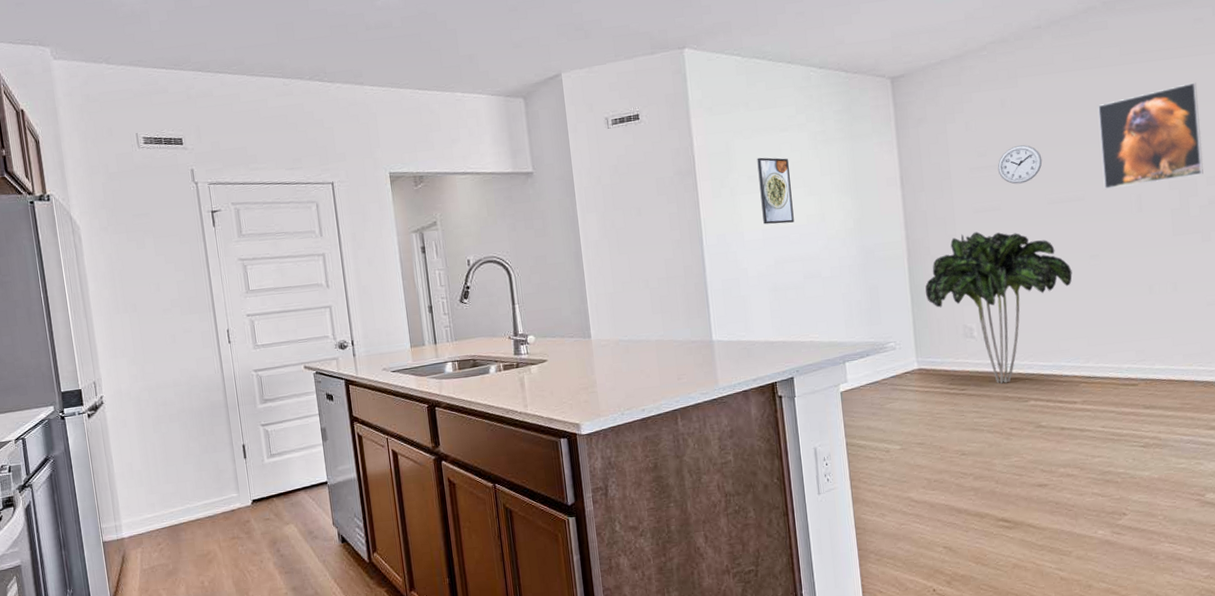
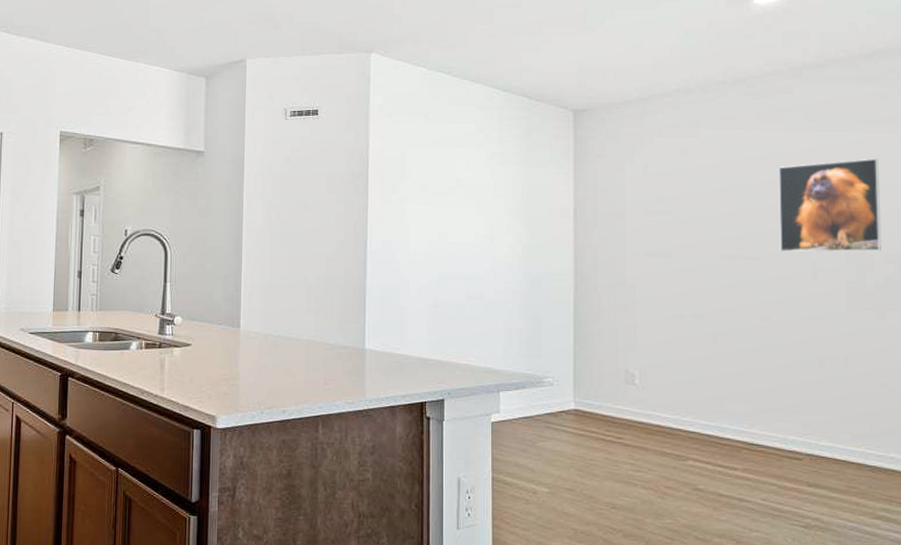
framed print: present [757,157,794,225] -> none [431,170,462,239]
indoor plant: present [925,231,1073,384] -> none [589,276,742,438]
wall clock: present [997,145,1043,185] -> none [673,195,719,234]

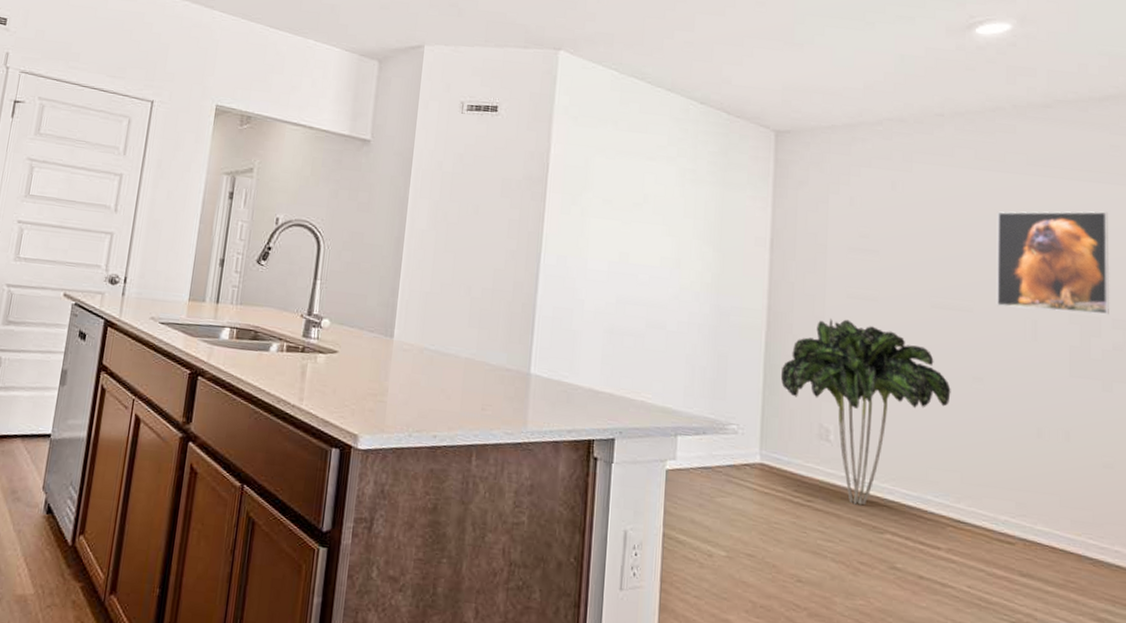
indoor plant: none [589,276,742,438] -> present [780,319,951,506]

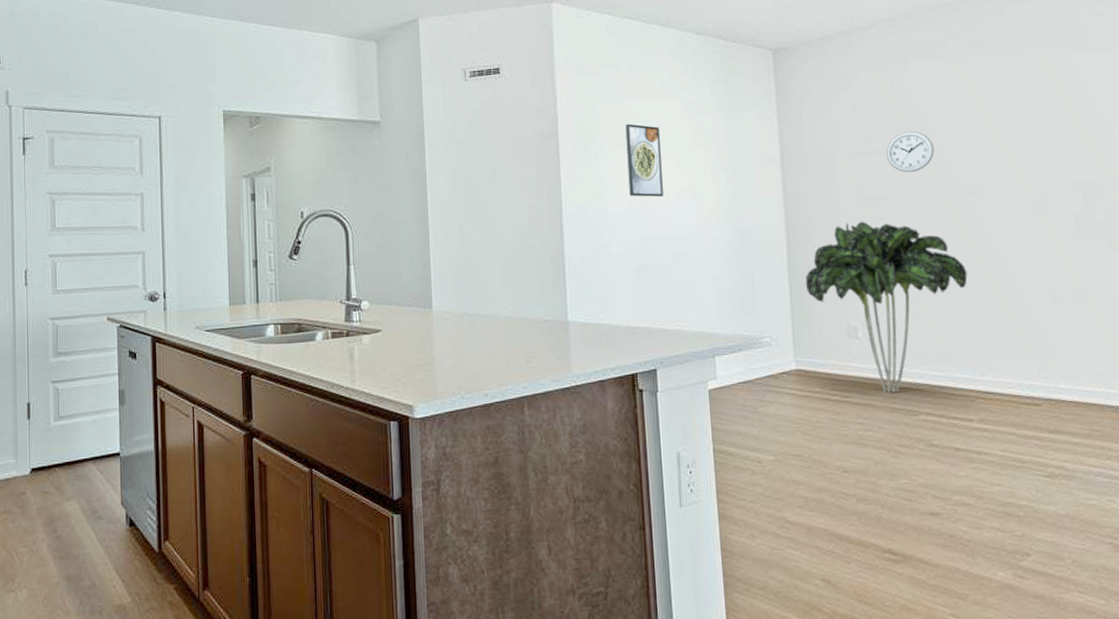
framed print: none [611,182,650,261] -> present [625,123,663,197]
wall clock: none [879,235,930,278] -> present [886,131,935,173]
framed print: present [996,211,1110,315] -> none [994,78,1109,186]

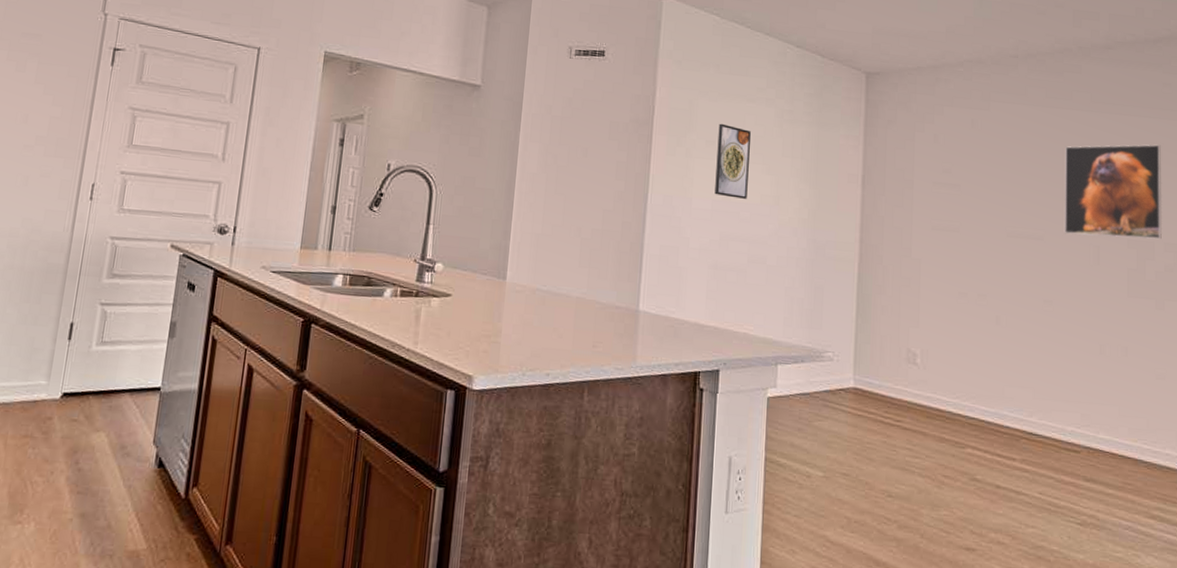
indoor plant: present [805,221,968,393] -> none [872,250,1024,423]
wall clock: present [886,131,935,173] -> none [961,169,1006,210]
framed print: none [994,78,1109,186] -> present [1064,144,1163,240]

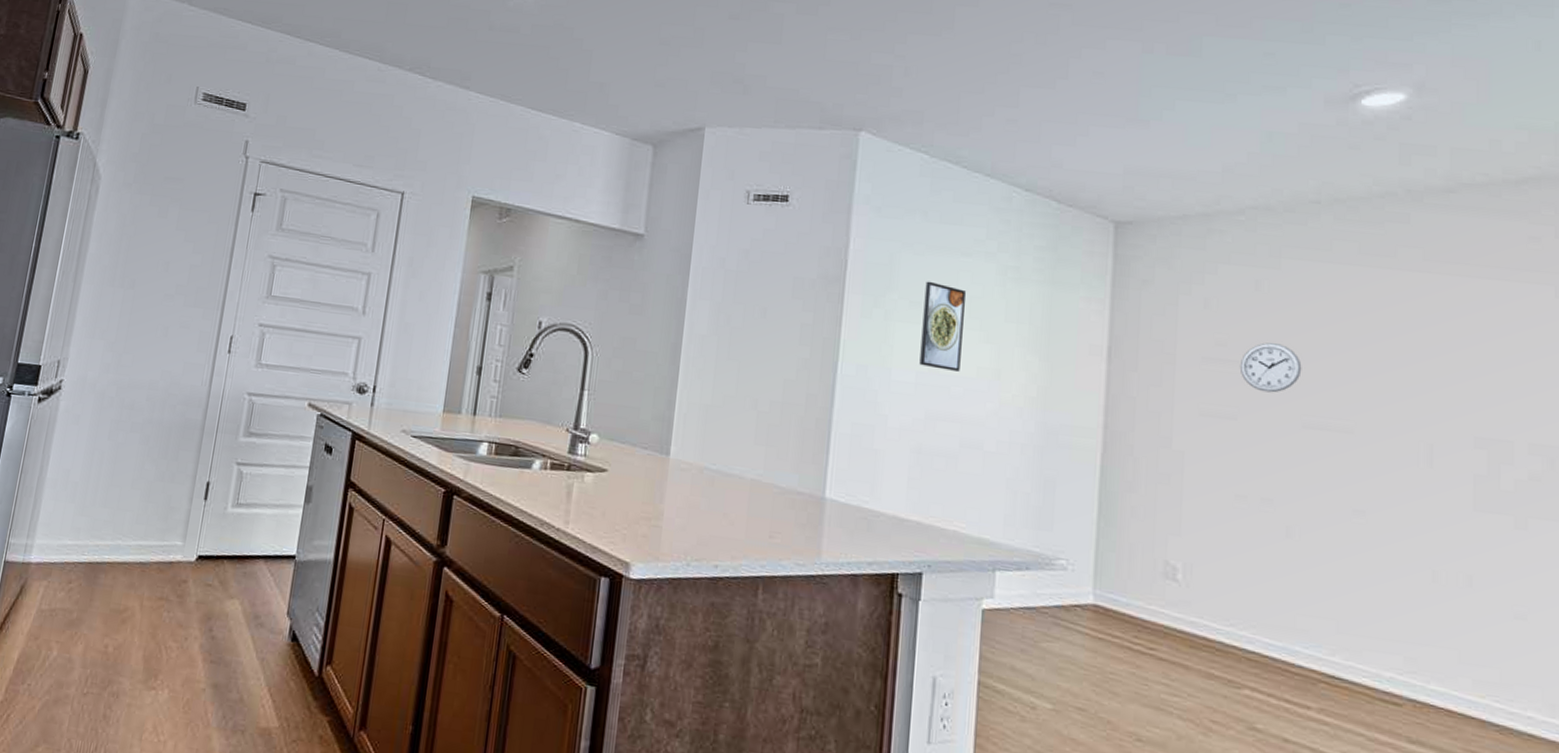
wall clock: none [961,169,1006,210] -> present [1239,342,1302,393]
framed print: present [1064,144,1163,240] -> none [1382,315,1526,439]

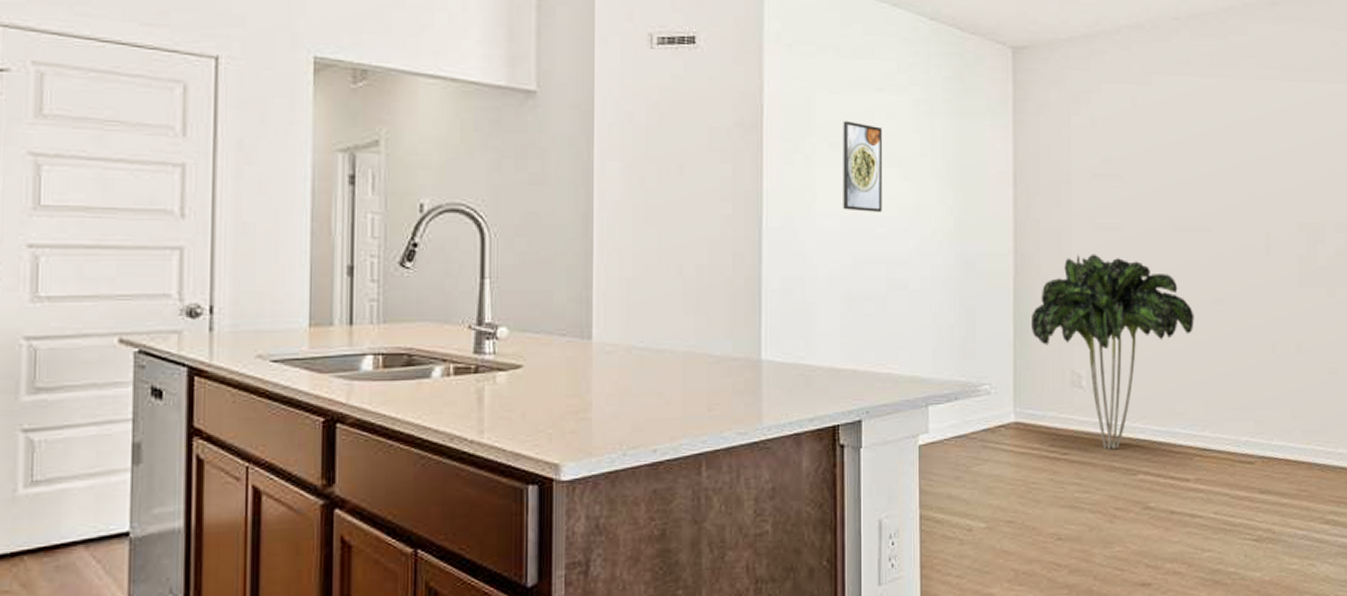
indoor plant: none [1118,440,1326,656] -> present [1030,254,1194,450]
wall clock: present [1239,342,1302,393] -> none [1122,155,1171,202]

